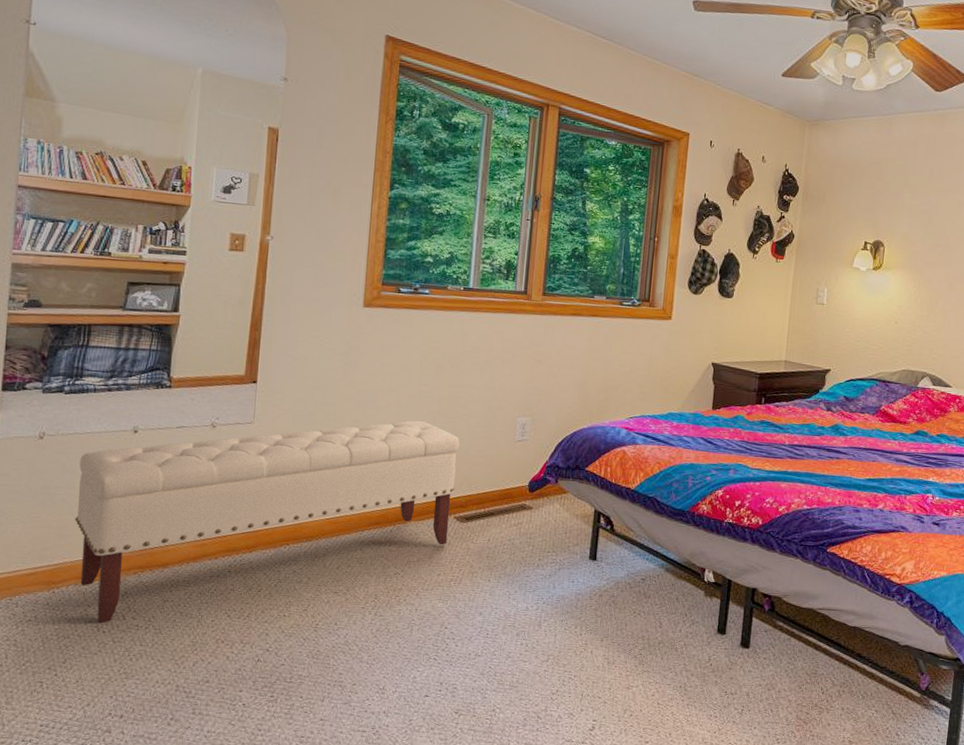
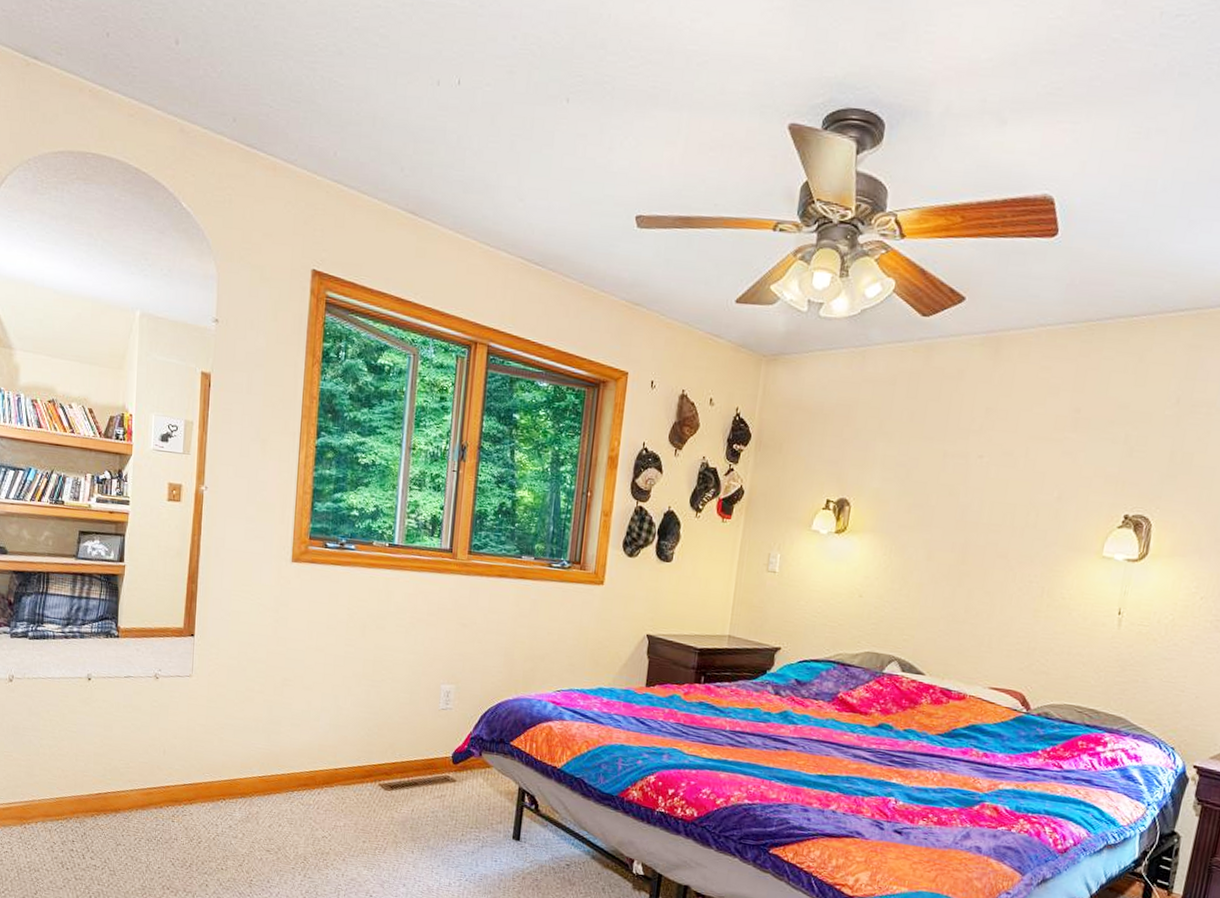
bench: present [75,420,460,624] -> none [40,681,384,861]

